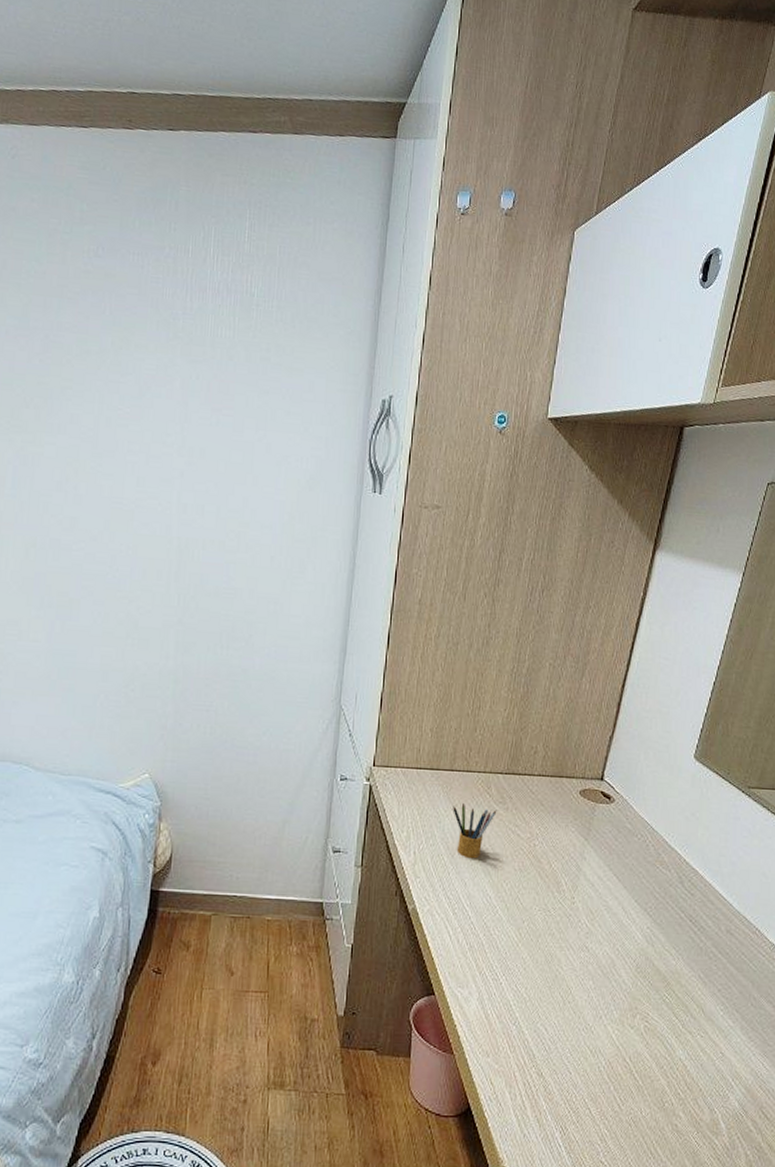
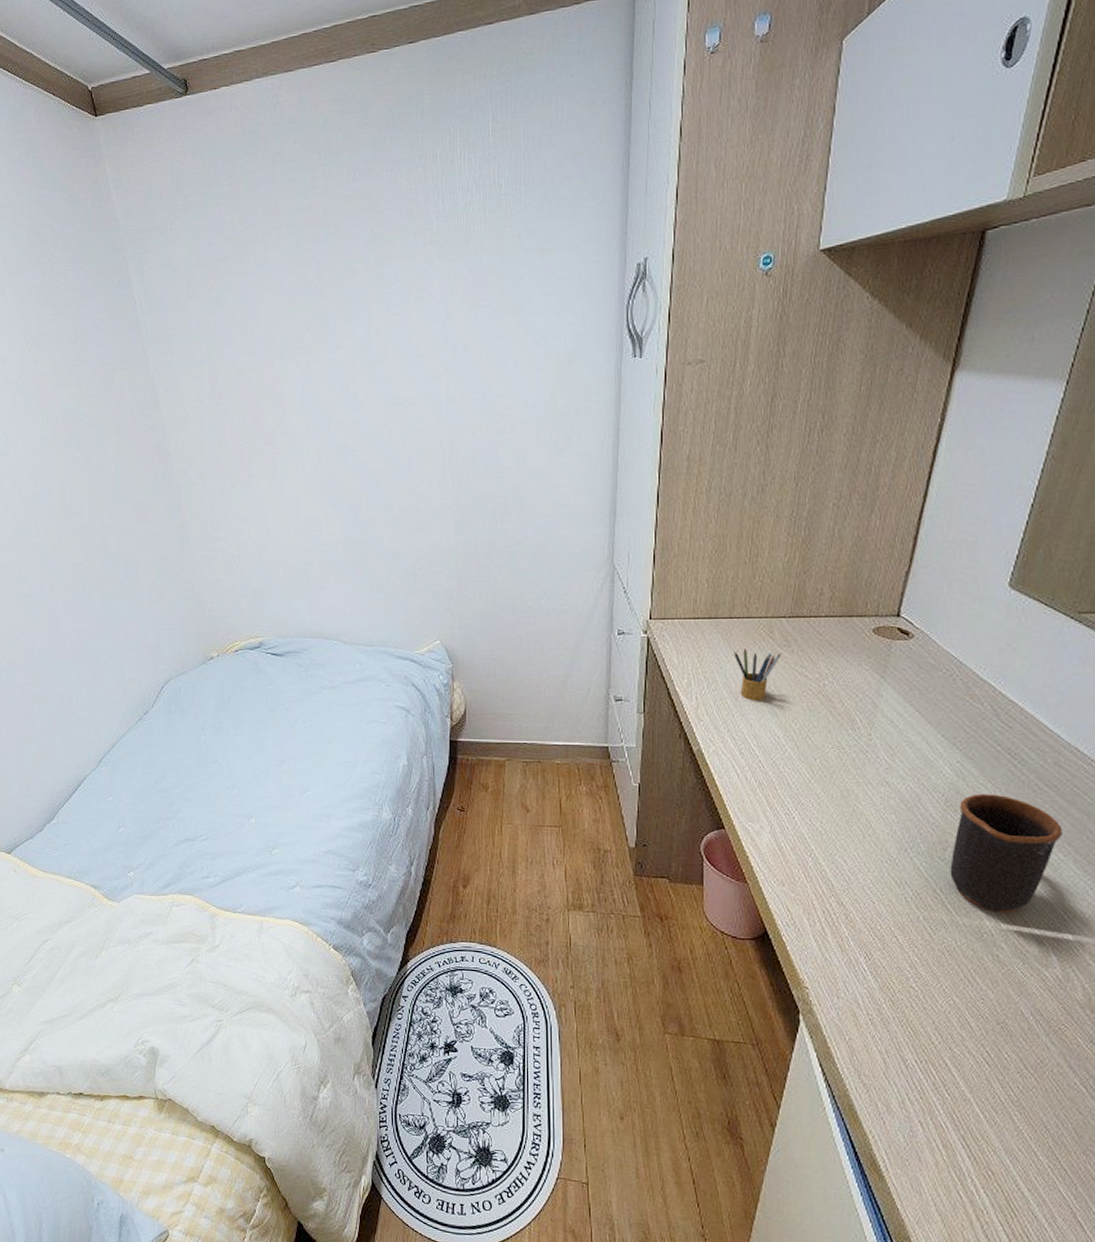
mug: none [638,960,732,1081] -> present [950,793,1062,913]

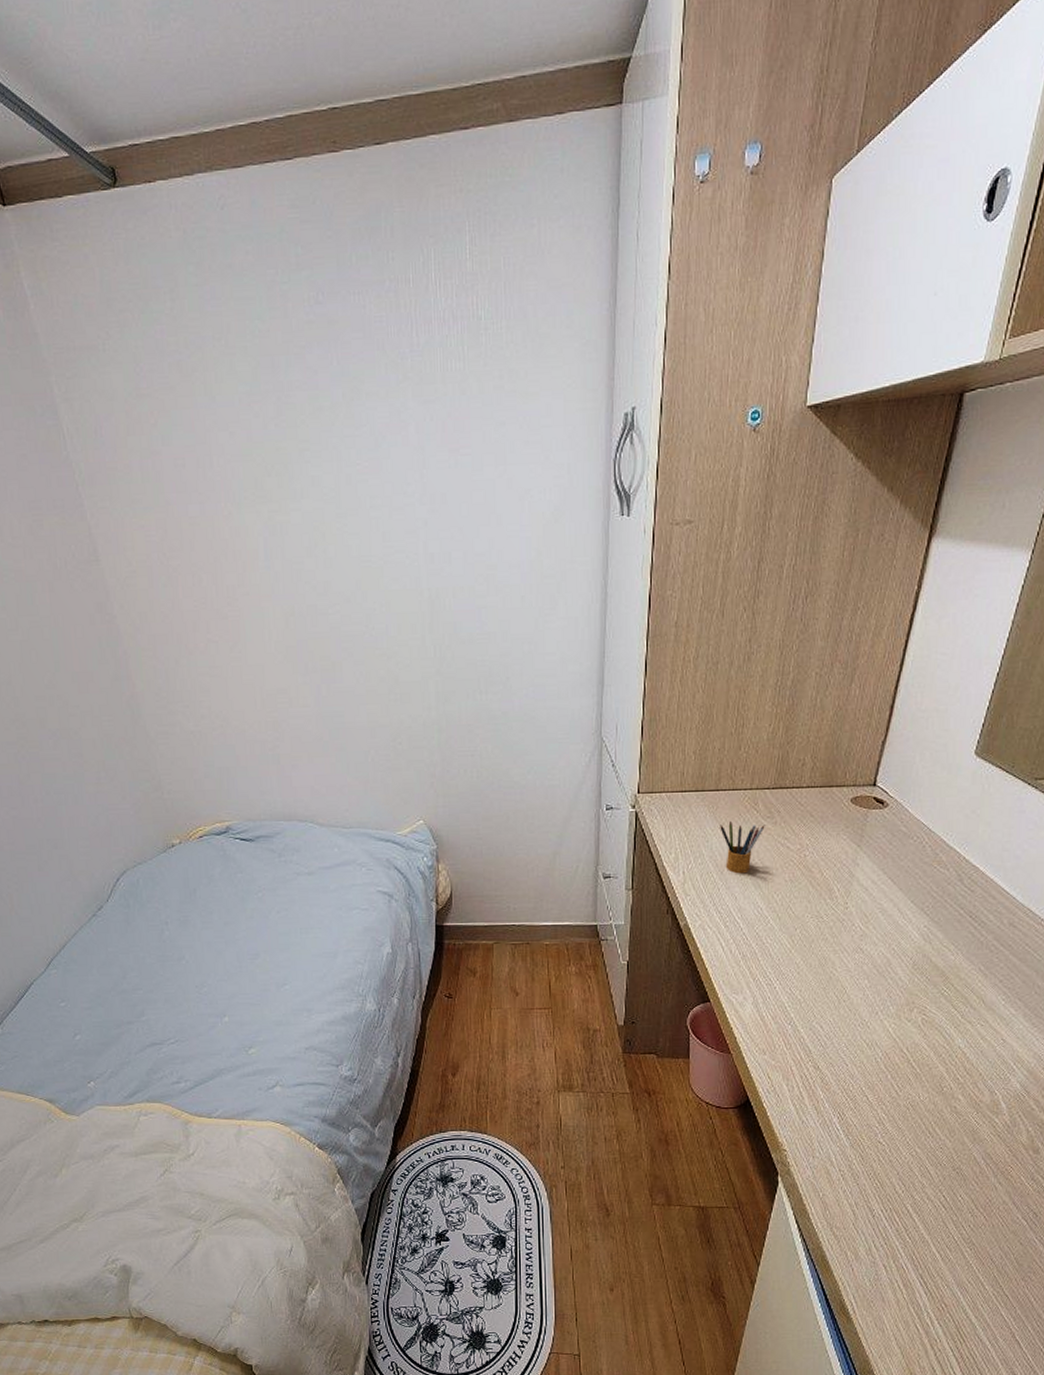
mug: present [950,793,1062,913] -> none [916,955,1014,1067]

